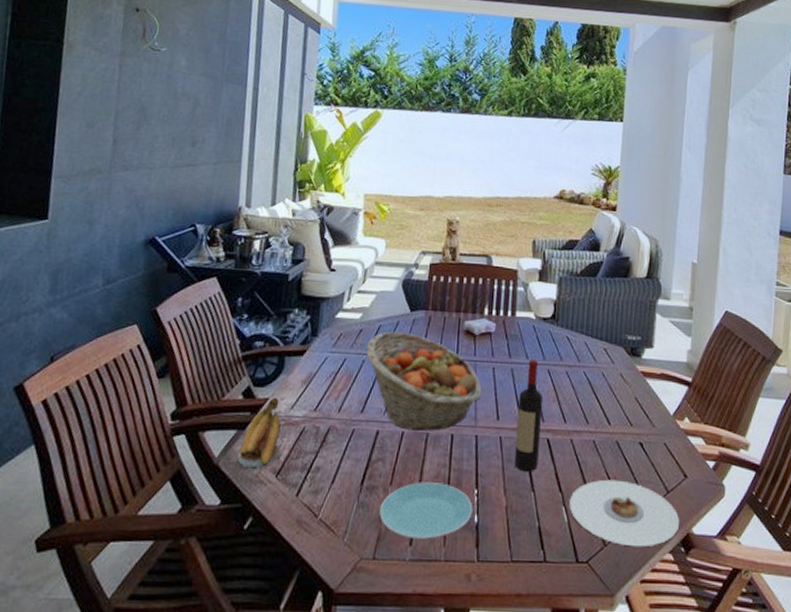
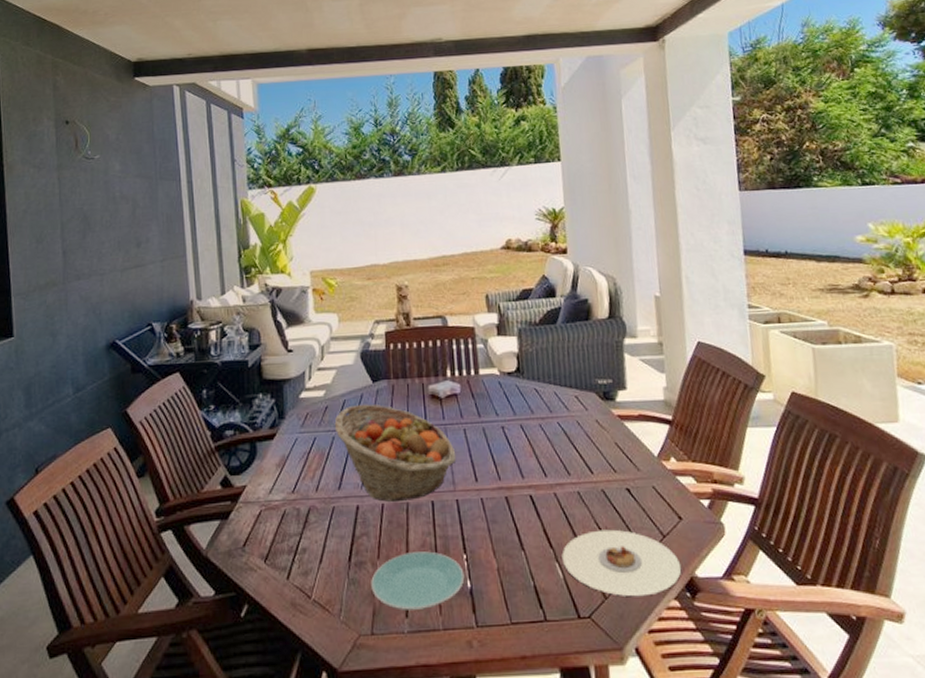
banana: present [237,397,281,469] -> none [224,483,265,557]
wine bottle: present [514,360,544,472] -> none [494,416,524,532]

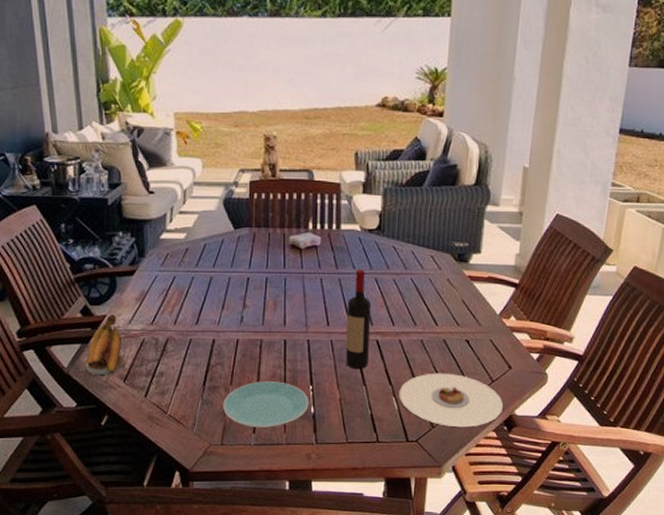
banana: none [224,483,265,557] -> present [85,314,125,376]
fruit basket: present [334,404,457,503] -> none [194,249,311,339]
wine bottle: none [494,416,524,532] -> present [346,269,372,369]

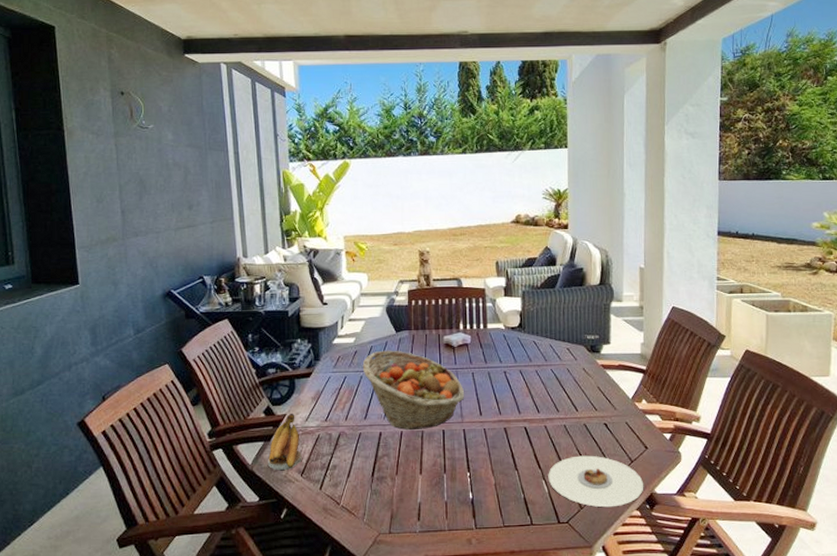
fruit basket: none [194,249,311,339] -> present [362,350,465,431]
plate: present [223,381,309,428] -> none [390,469,468,515]
wine bottle: present [346,269,372,369] -> none [497,363,519,455]

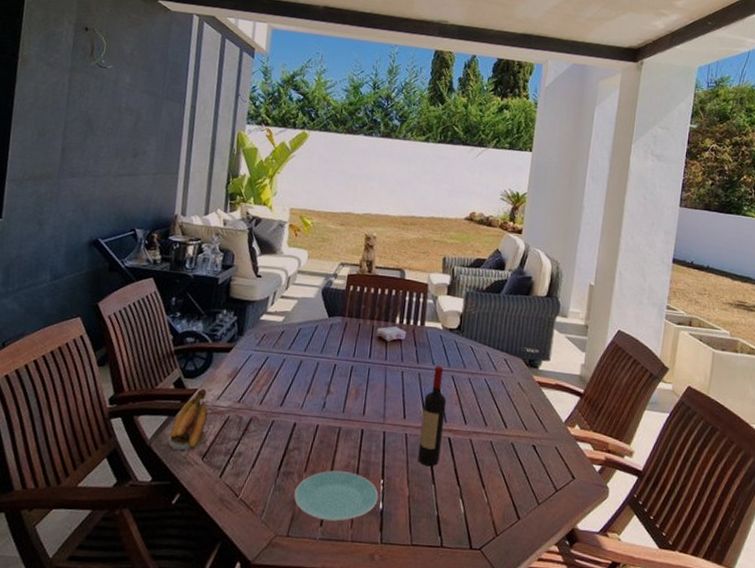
fruit basket: present [362,350,465,431] -> none [286,334,391,426]
plate: none [390,469,468,515] -> present [294,470,379,522]
wine bottle: none [497,363,519,455] -> present [418,366,447,467]
plate: present [548,455,644,508] -> none [465,476,566,539]

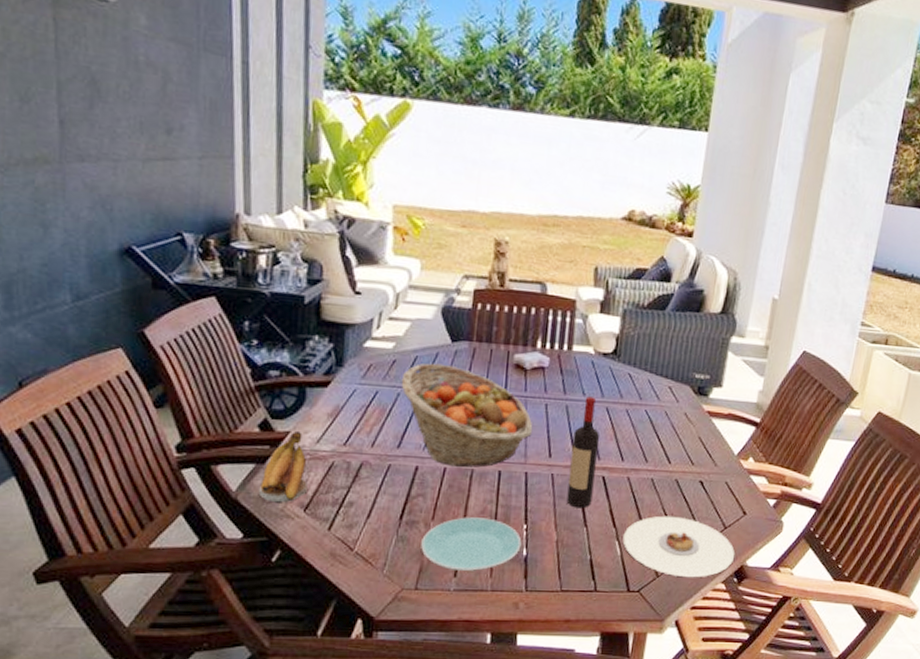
fruit basket: none [286,334,391,426] -> present [401,363,533,468]
plate: none [465,476,566,539] -> present [622,516,735,578]

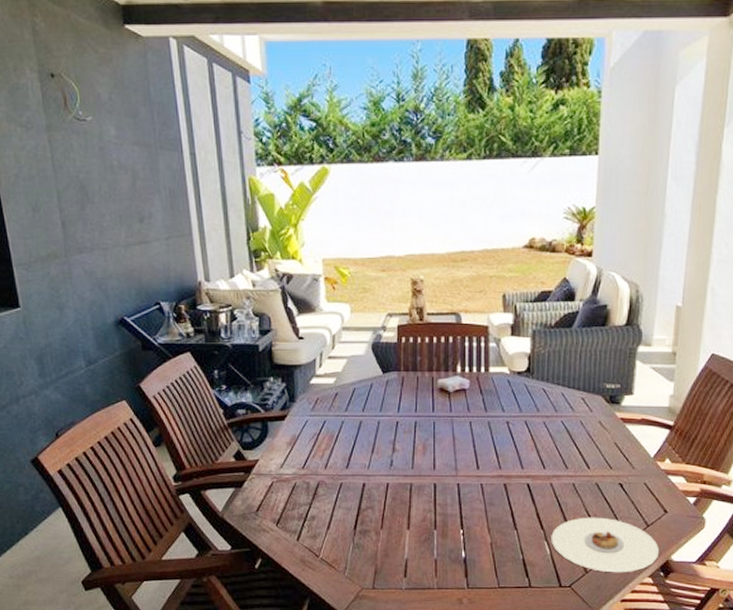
banana: present [258,430,308,503] -> none [239,458,277,520]
fruit basket: present [401,363,533,468] -> none [344,393,461,483]
plate: present [421,517,522,571] -> none [374,525,460,572]
wine bottle: present [566,396,600,509] -> none [496,412,522,513]

